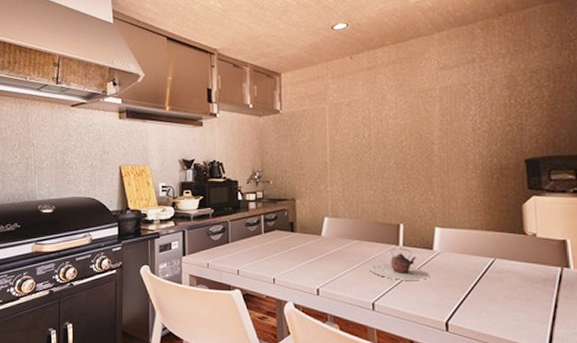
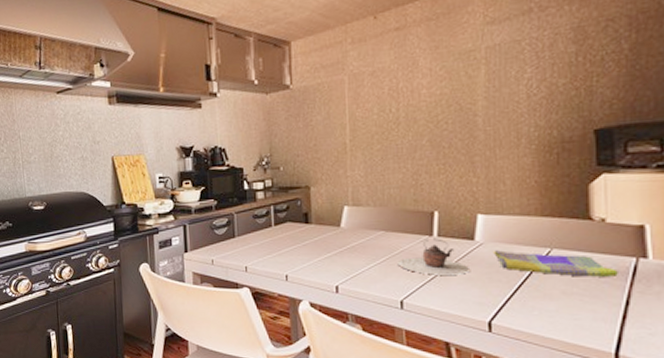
dish towel: none [447,259,548,283] -> present [492,250,618,277]

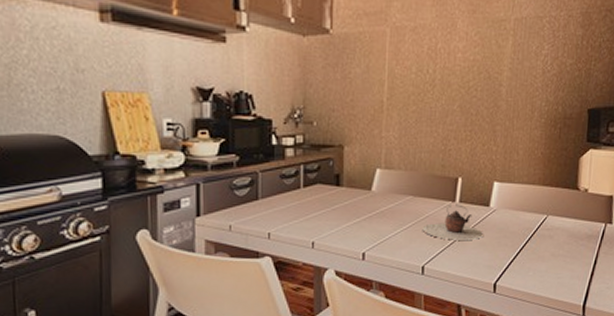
dish towel: present [492,250,618,277] -> none [502,216,592,241]

